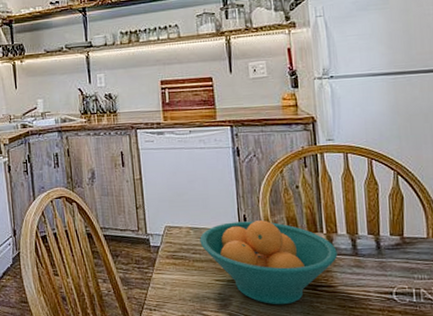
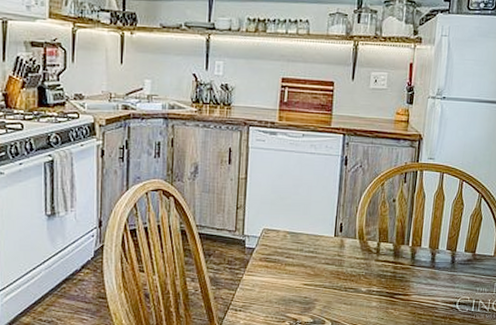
fruit bowl: present [200,220,338,305] -> none [295,229,418,310]

